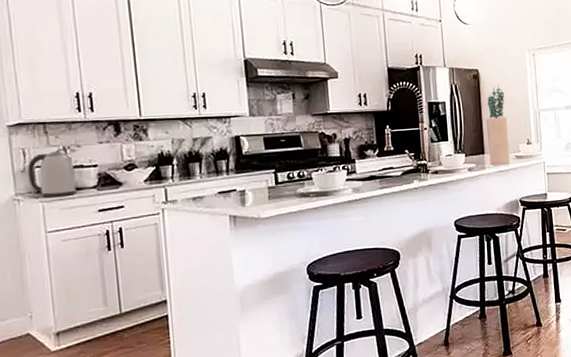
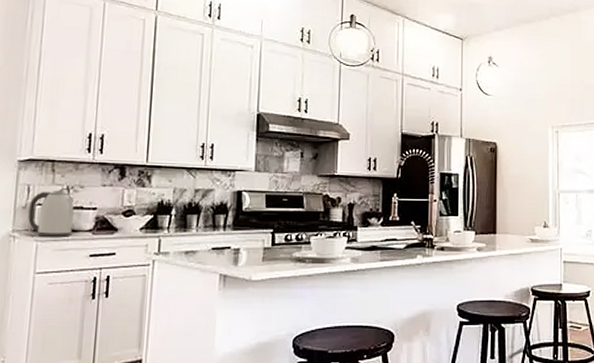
vase: present [485,85,511,166] -> none [500,161,524,247]

